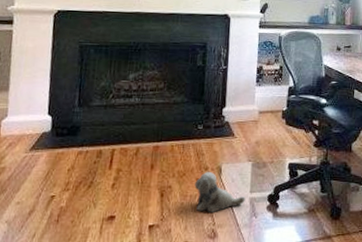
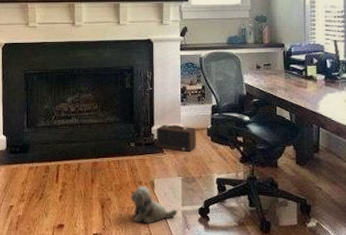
speaker: none [227,105,271,135] -> present [156,124,196,152]

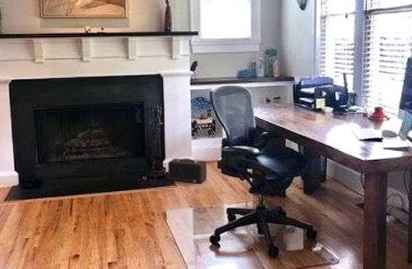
plush toy: present [131,185,178,223] -> none [144,216,190,252]

